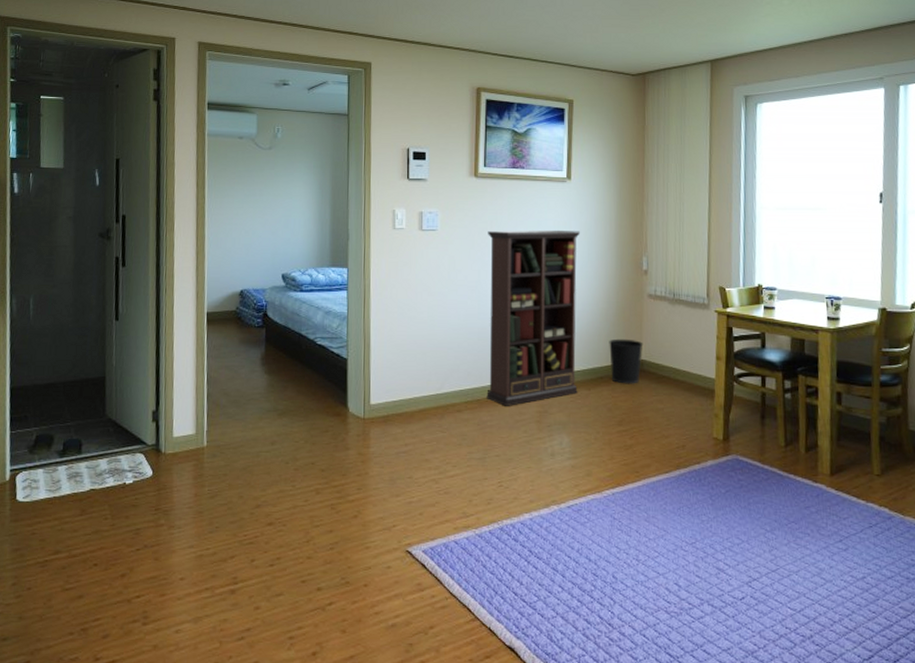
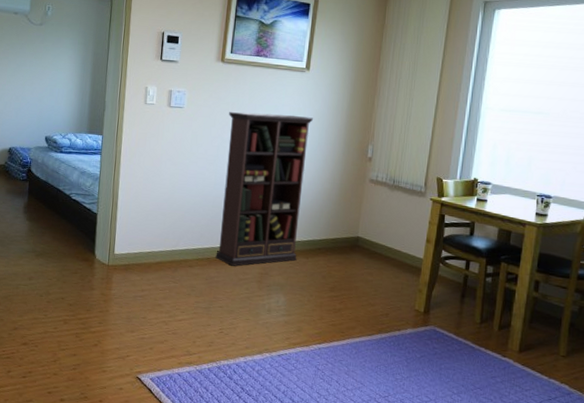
wastebasket: present [609,338,643,384] -> none [328,216,361,257]

